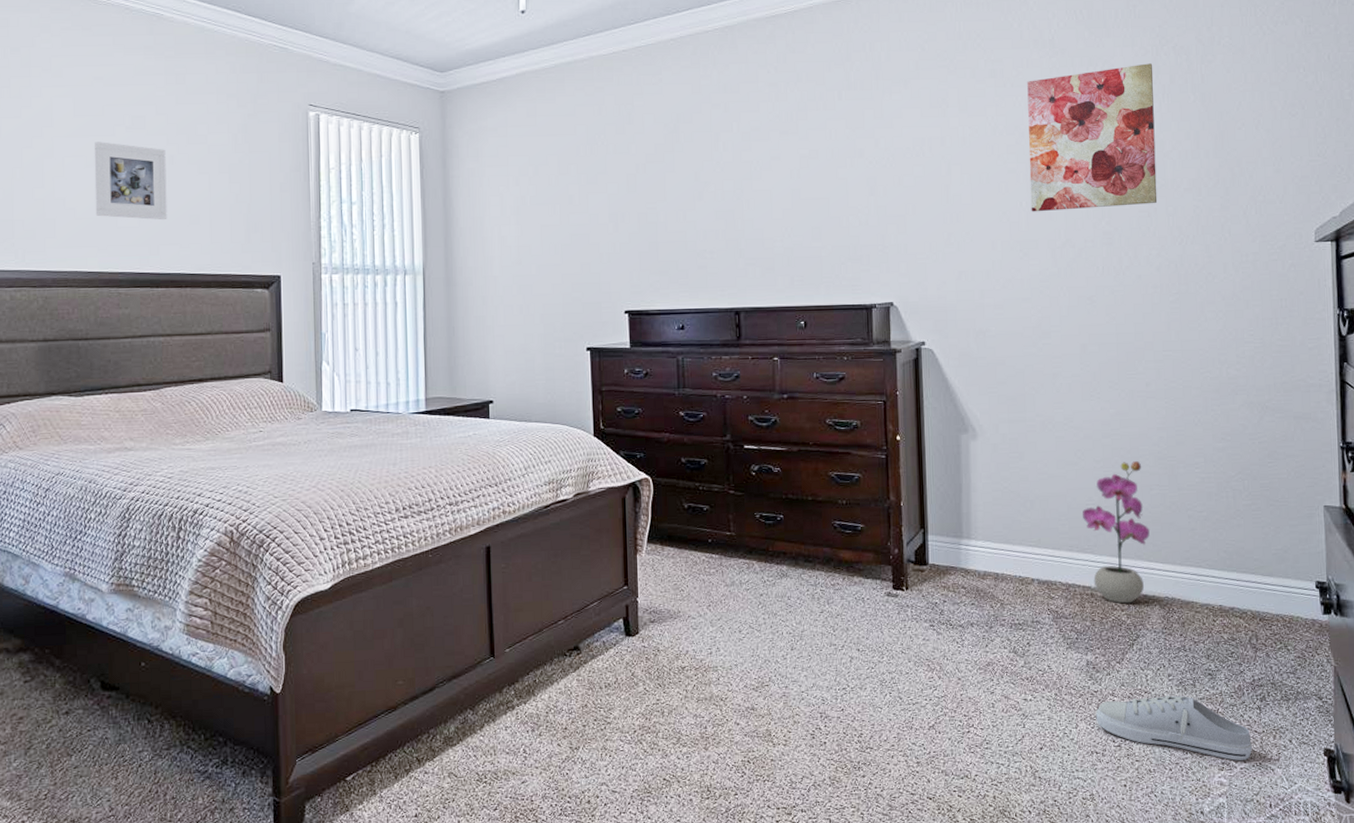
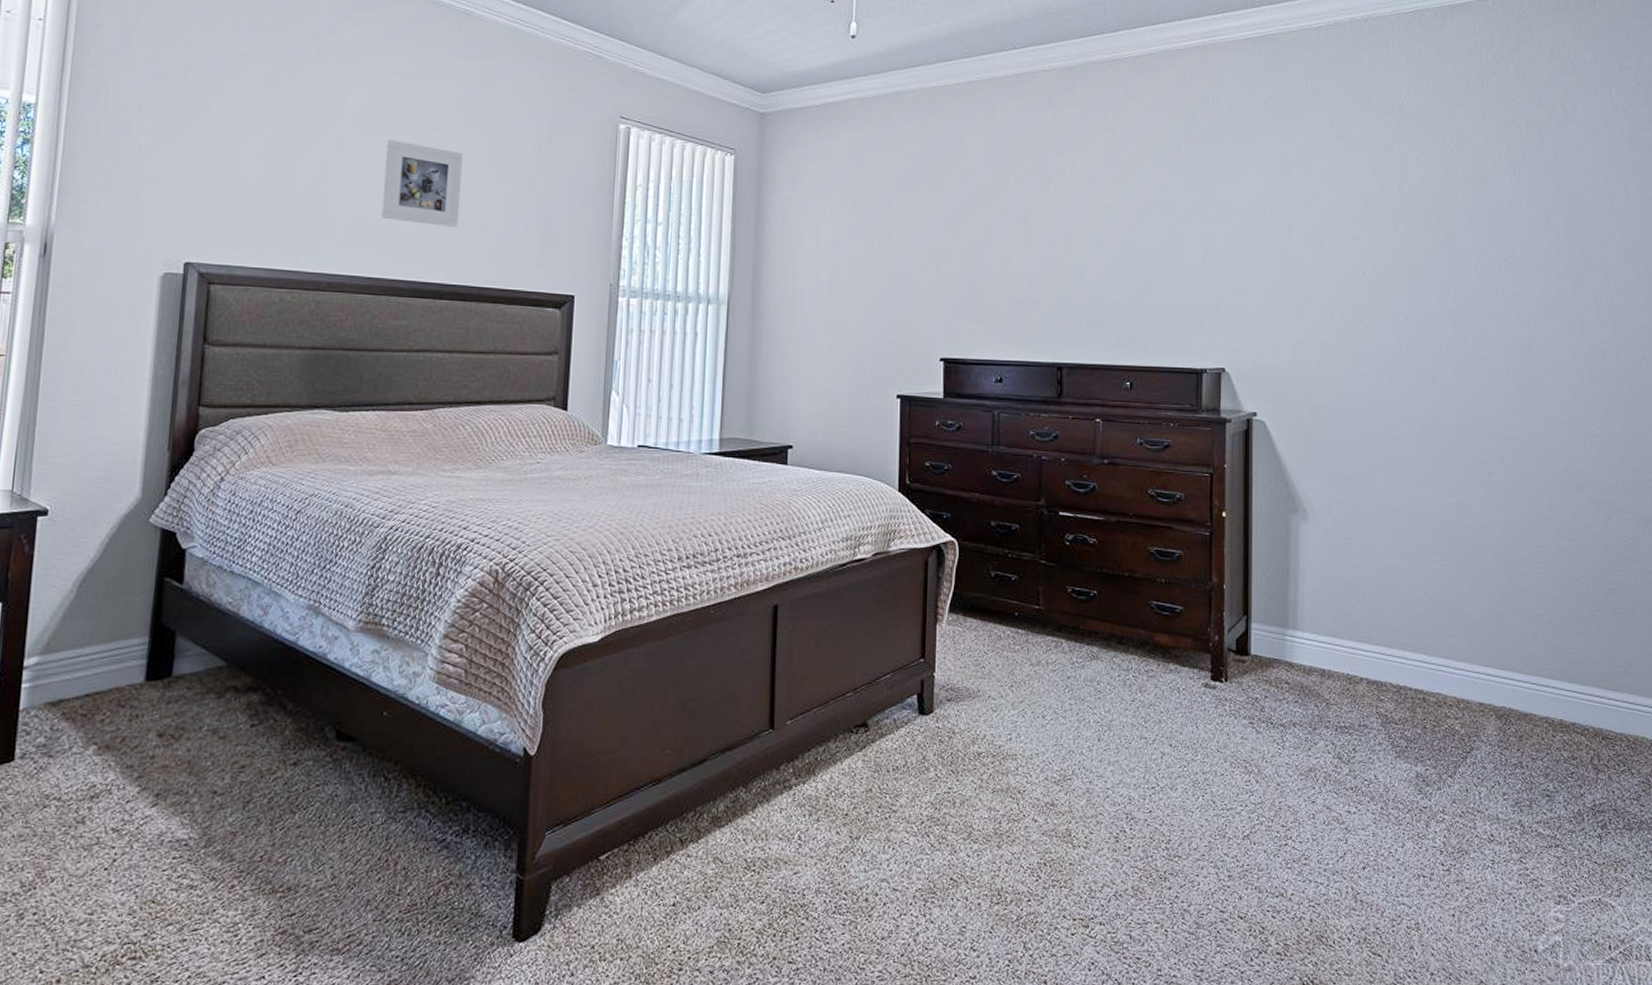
wall art: present [1027,63,1158,212] -> none [1373,136,1505,283]
potted plant: present [1083,461,1150,604] -> none [1417,556,1488,712]
shoe: present [1095,695,1252,761] -> none [1424,817,1591,894]

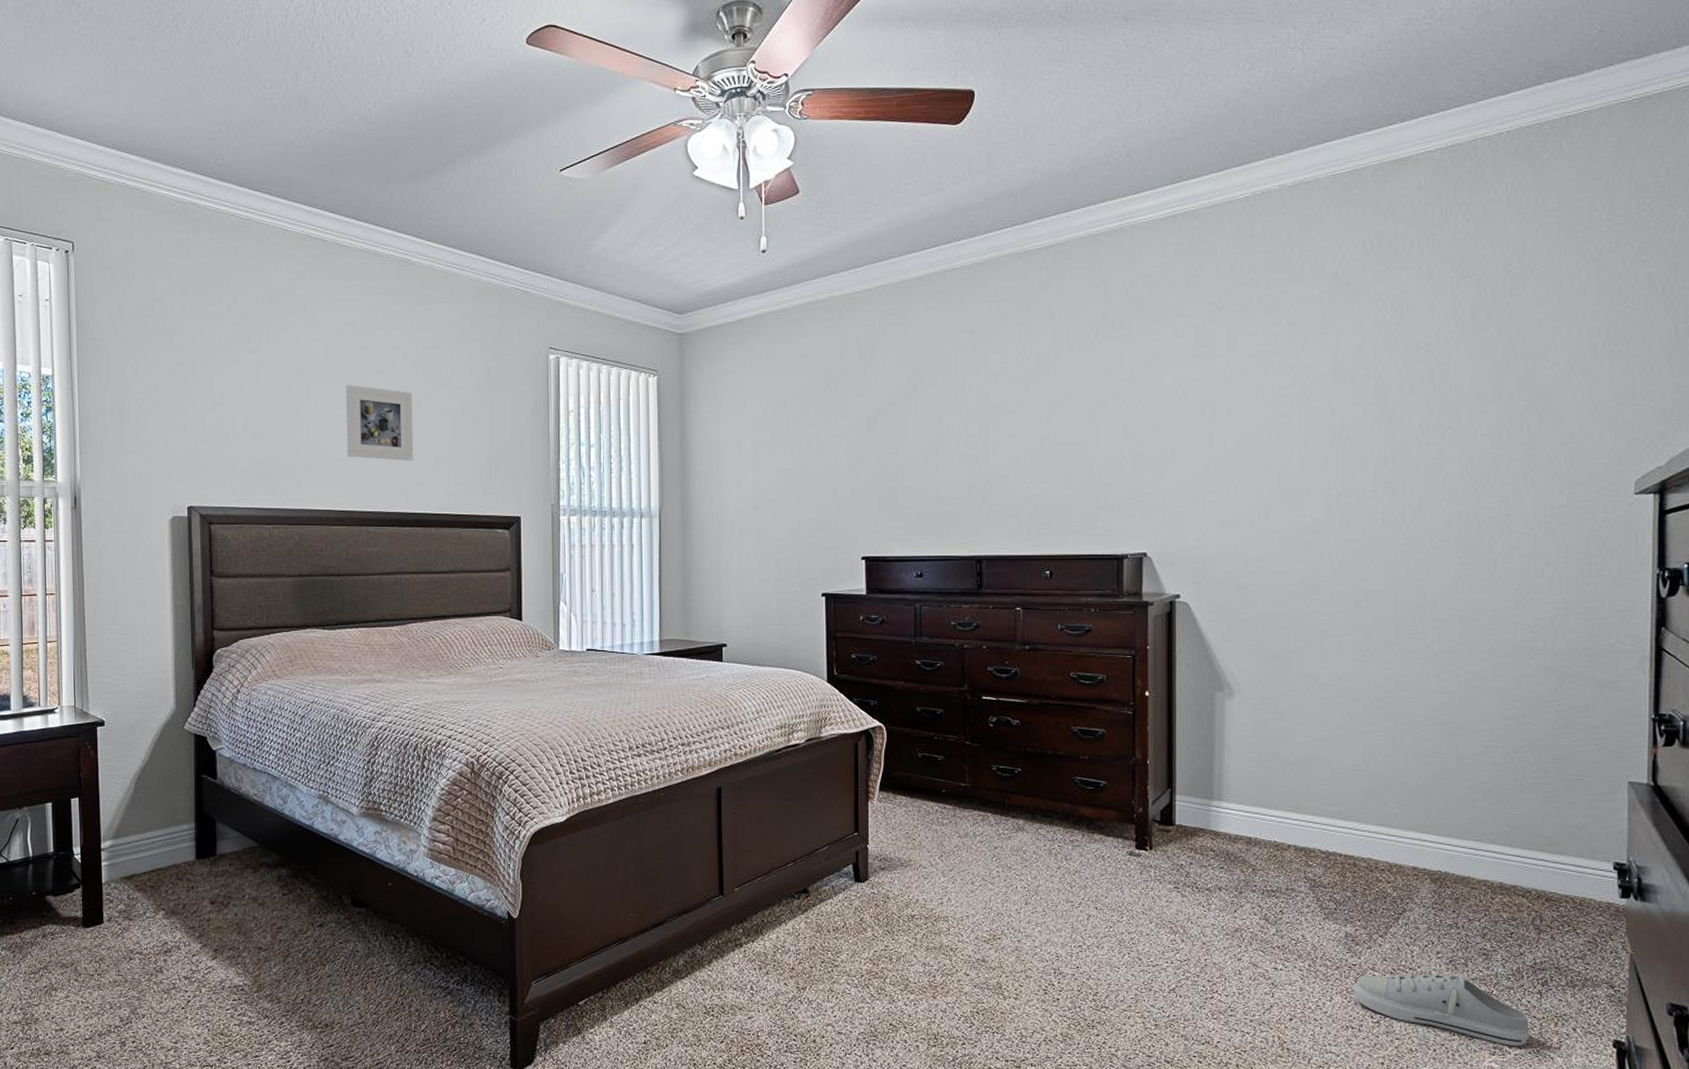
shoe: none [1424,817,1591,894] -> present [1353,974,1529,1046]

